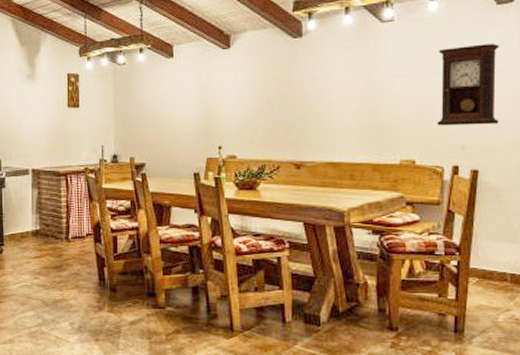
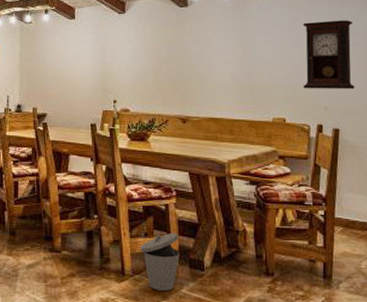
trash can: none [250,287,293,348] -> present [140,233,179,292]

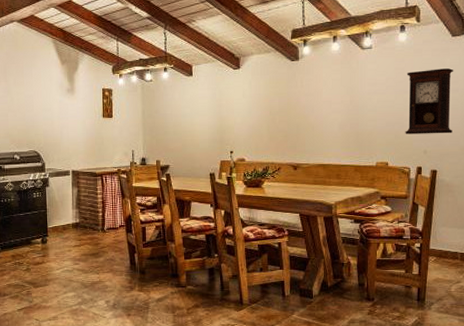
trash can: present [140,233,179,292] -> none [256,267,291,317]

